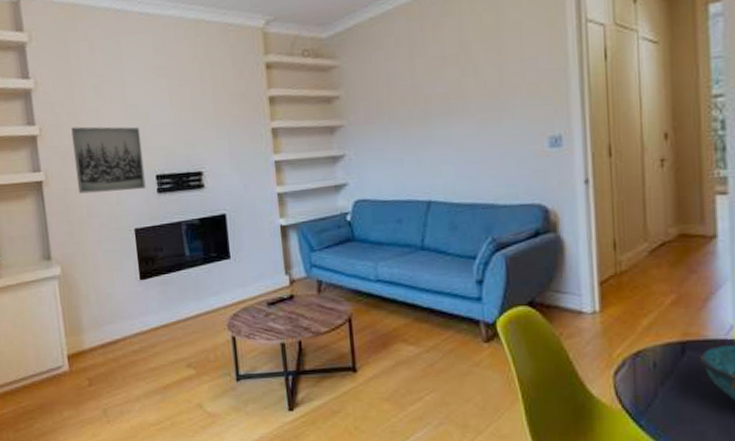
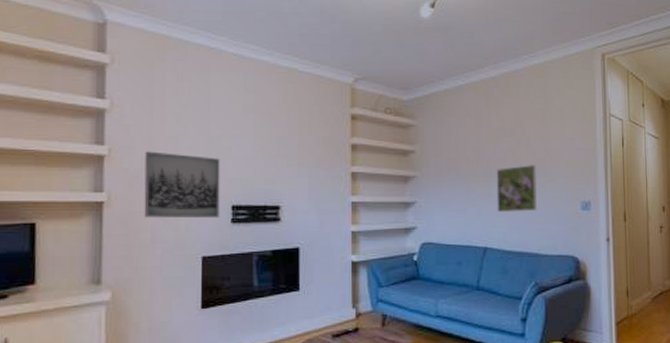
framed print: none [437,97,491,158] -> present [496,165,538,213]

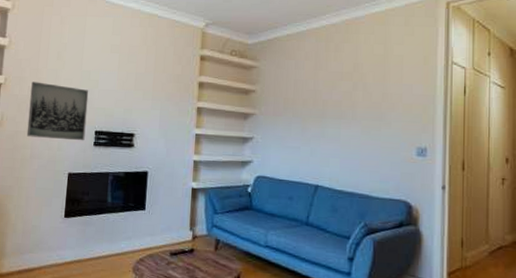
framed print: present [496,165,538,213] -> none [330,108,373,154]

